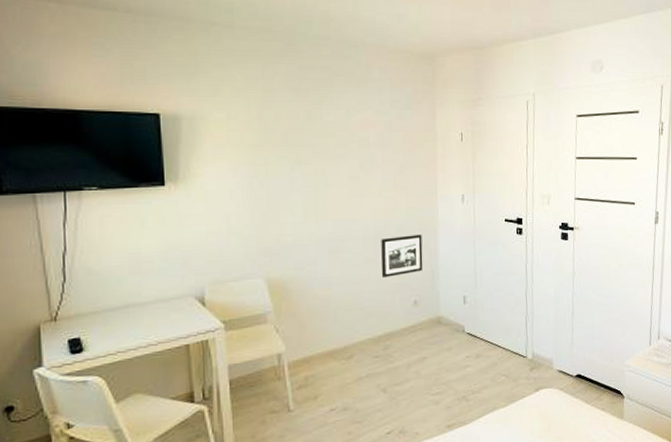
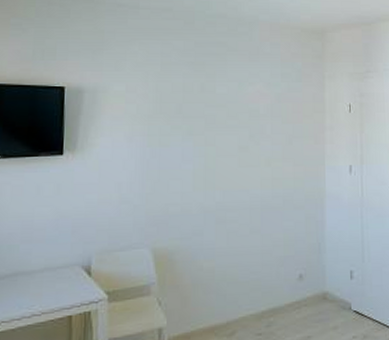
picture frame: present [381,234,423,279] -> none [266,205,310,251]

